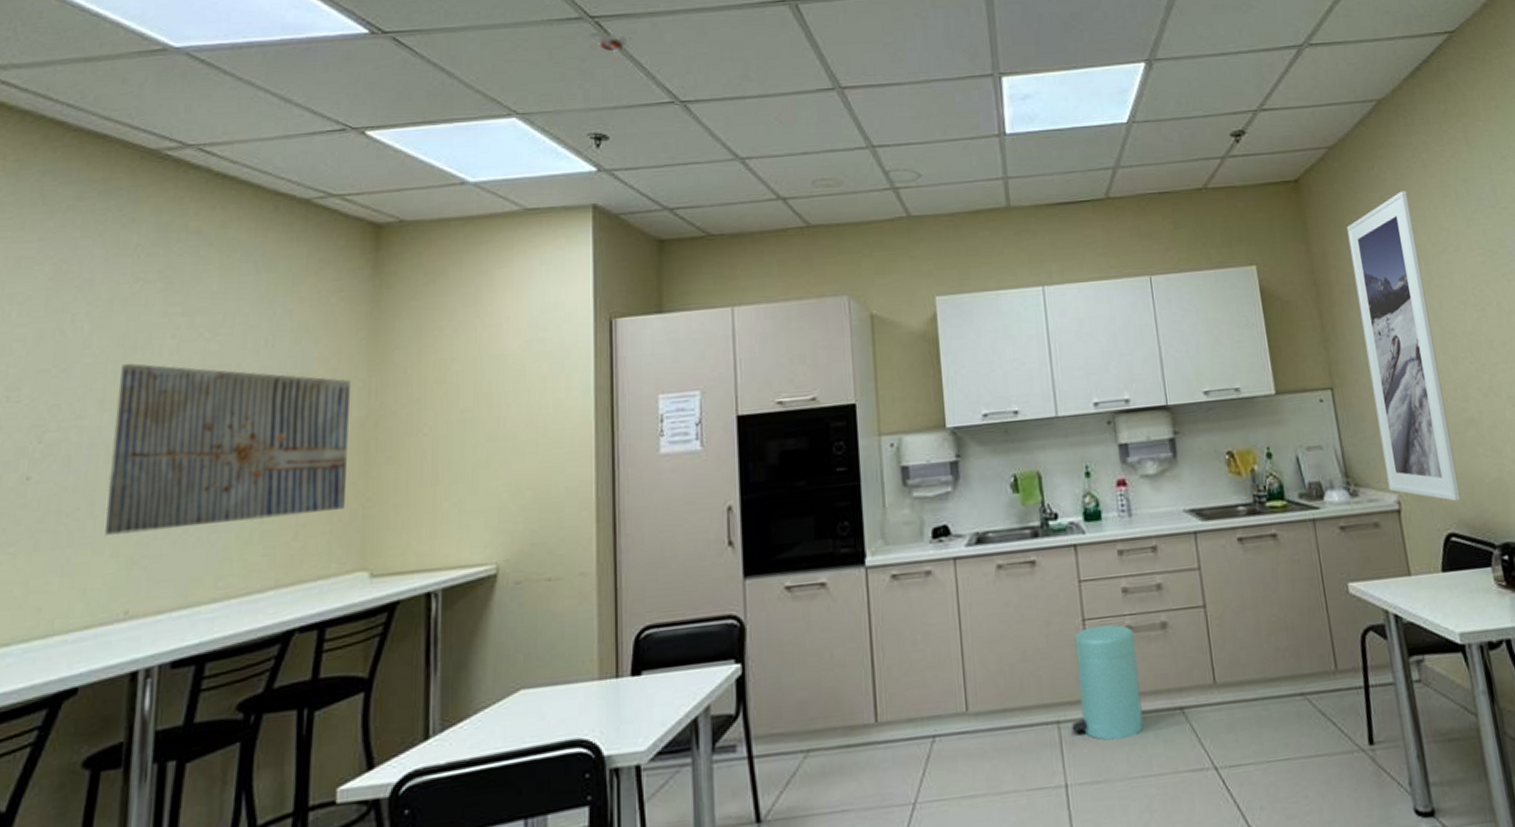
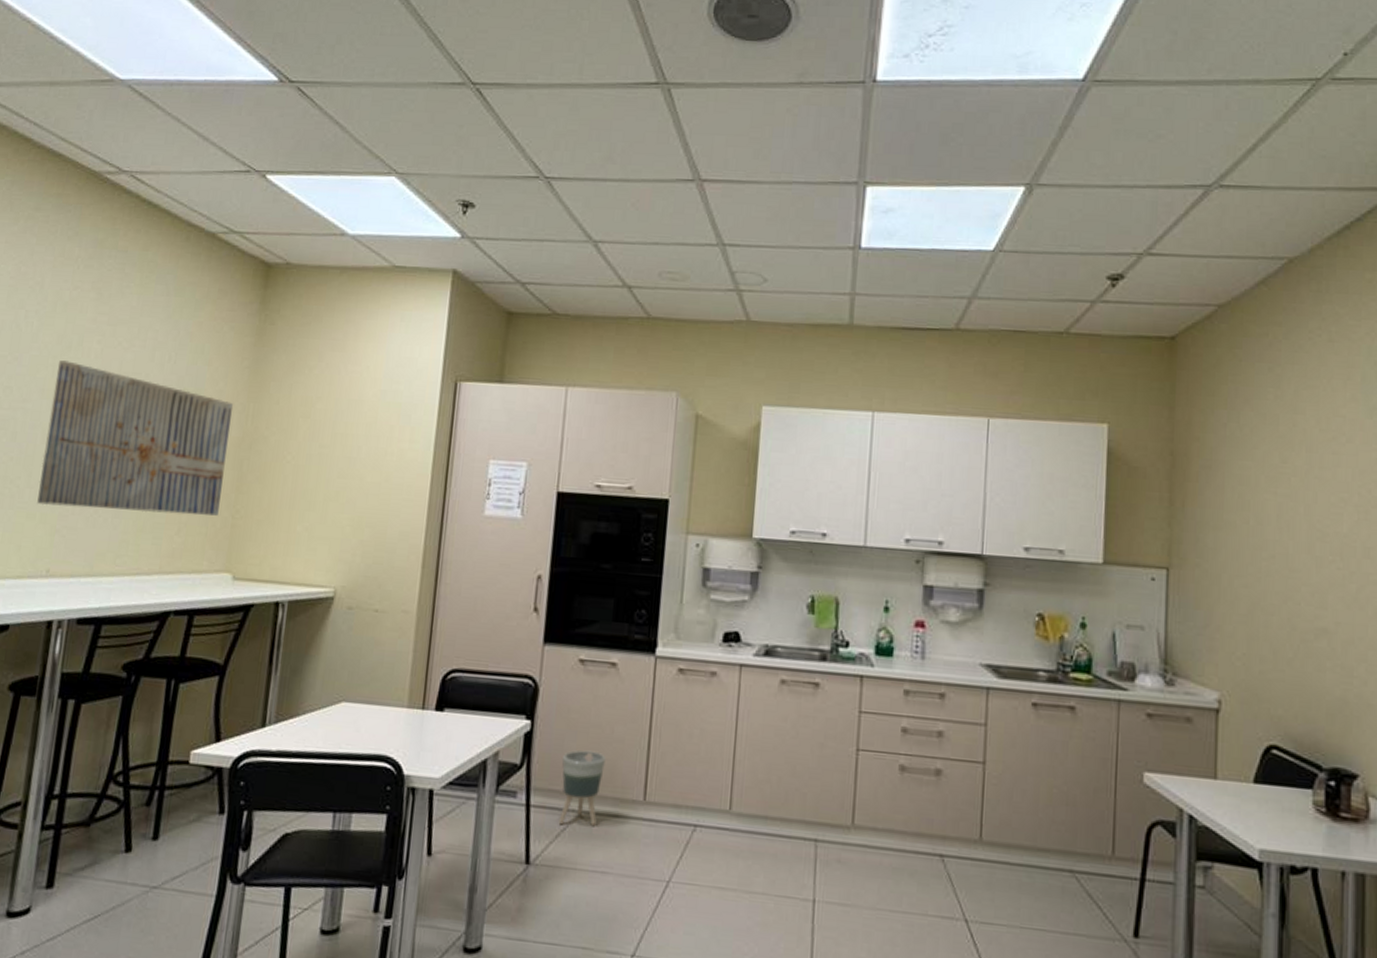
smoke detector: present [589,31,631,55] -> none [469,98,507,125]
planter: none [782,681,829,771] -> present [558,750,606,827]
trash can: present [1072,624,1144,741] -> none [829,758,906,872]
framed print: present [1346,190,1461,501] -> none [1211,365,1303,713]

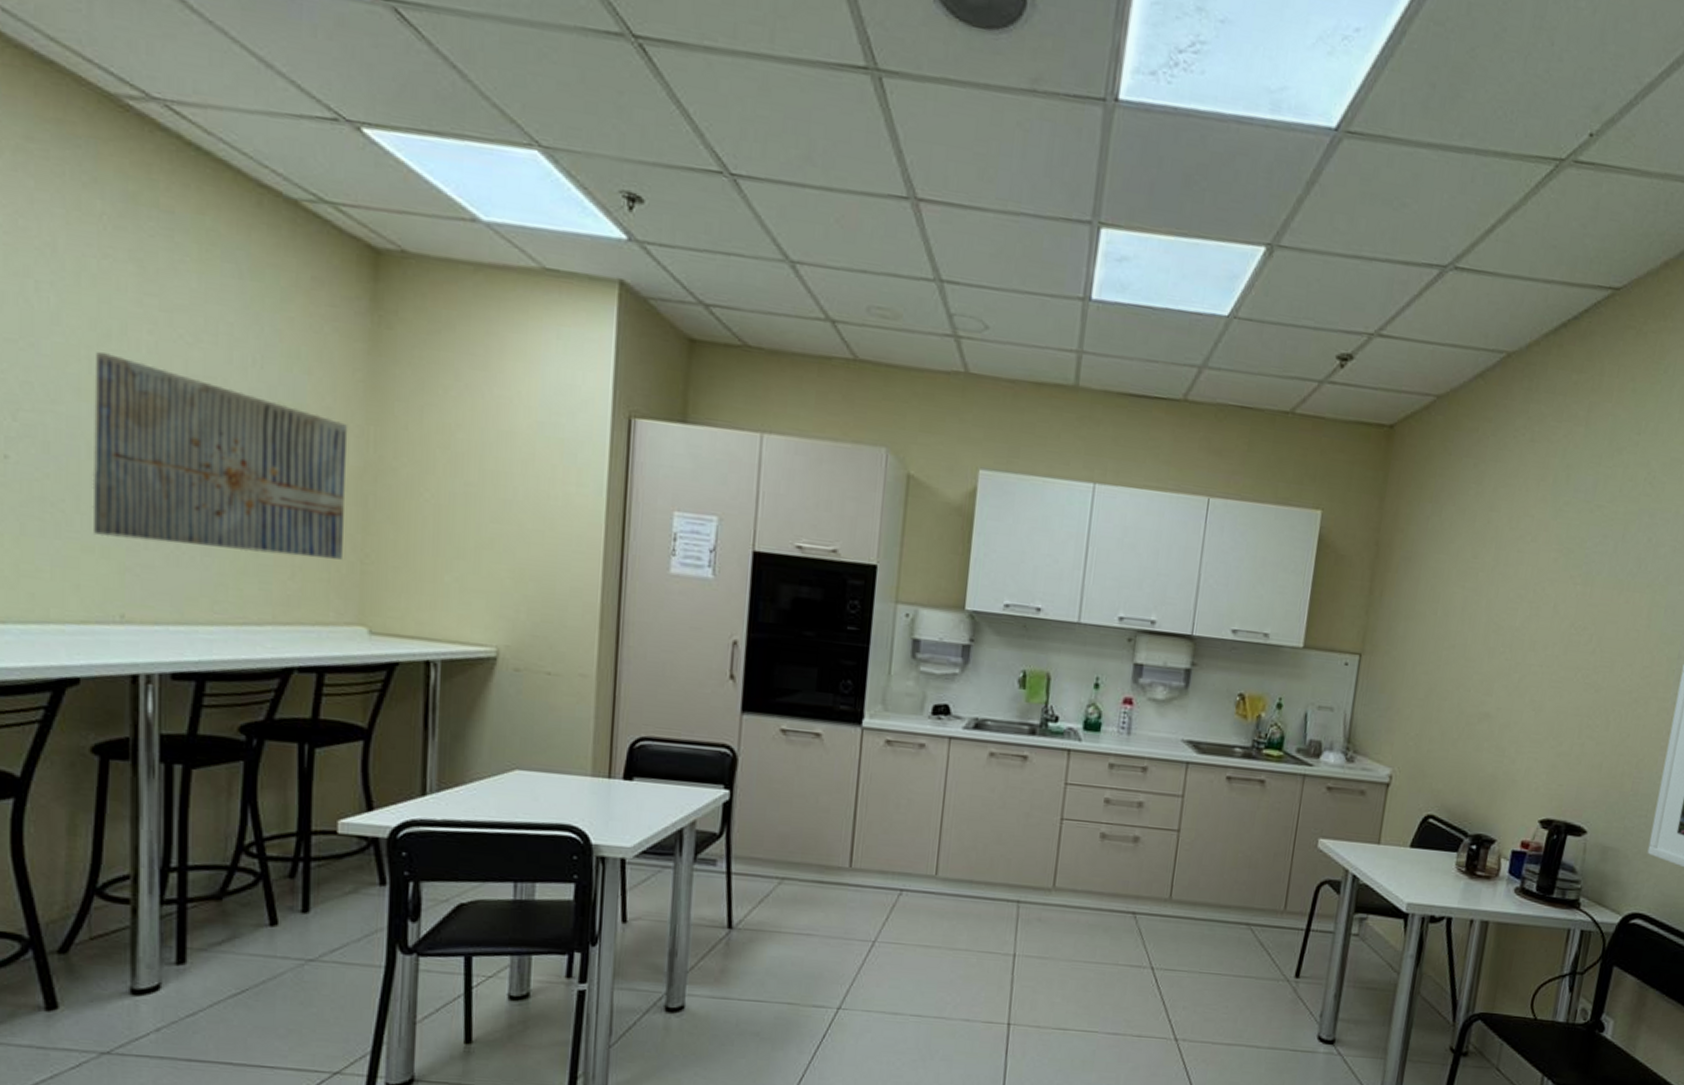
planter: present [558,750,606,827] -> none [761,819,810,893]

